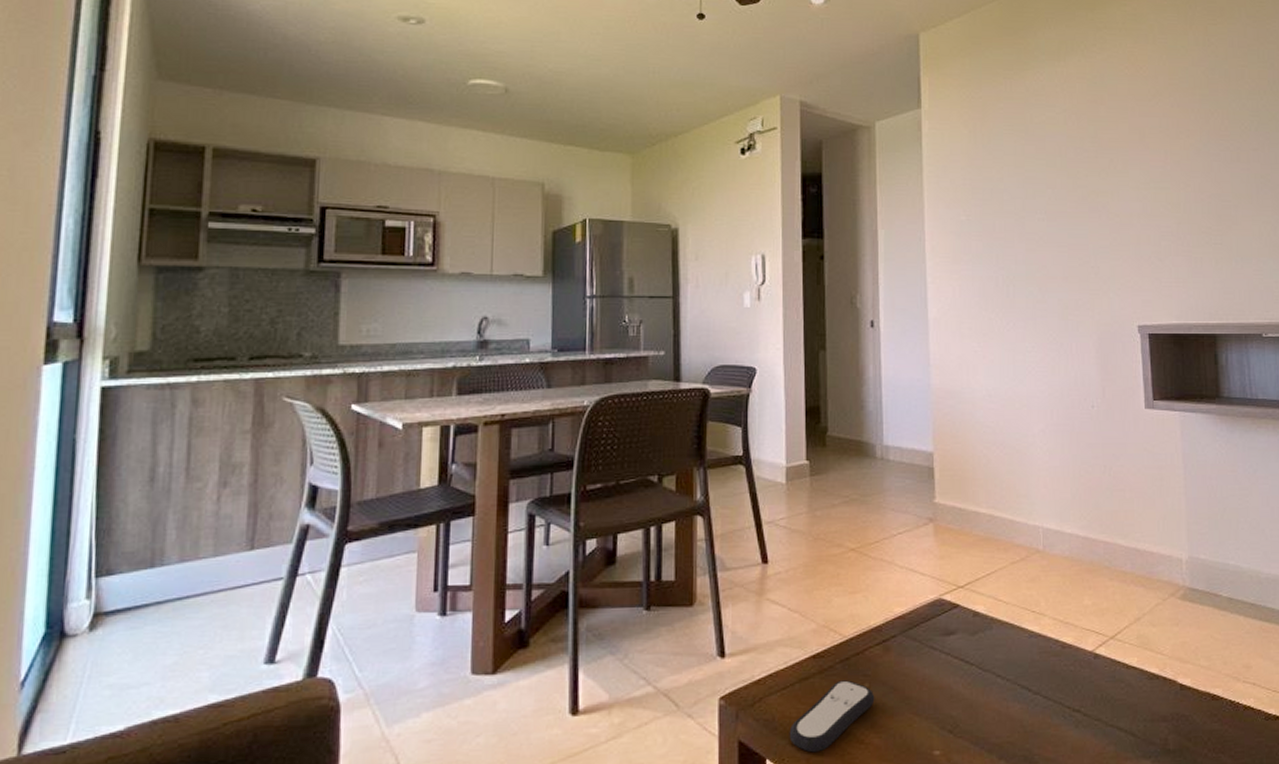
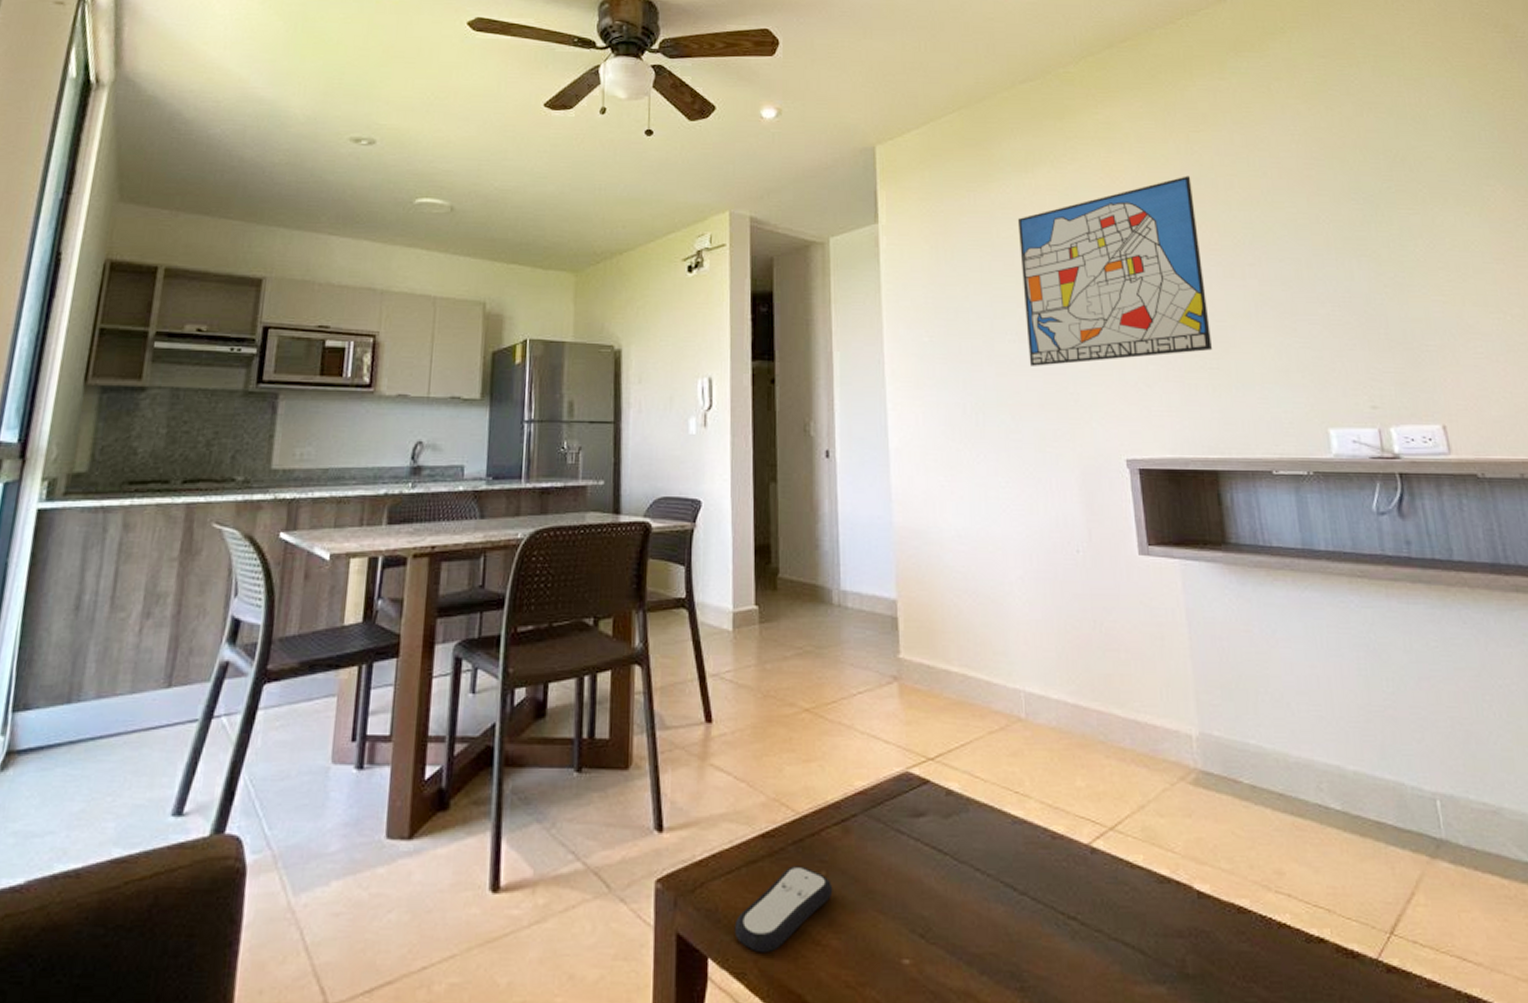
wall art: none [1049,66,1218,243] -> present [1017,176,1213,366]

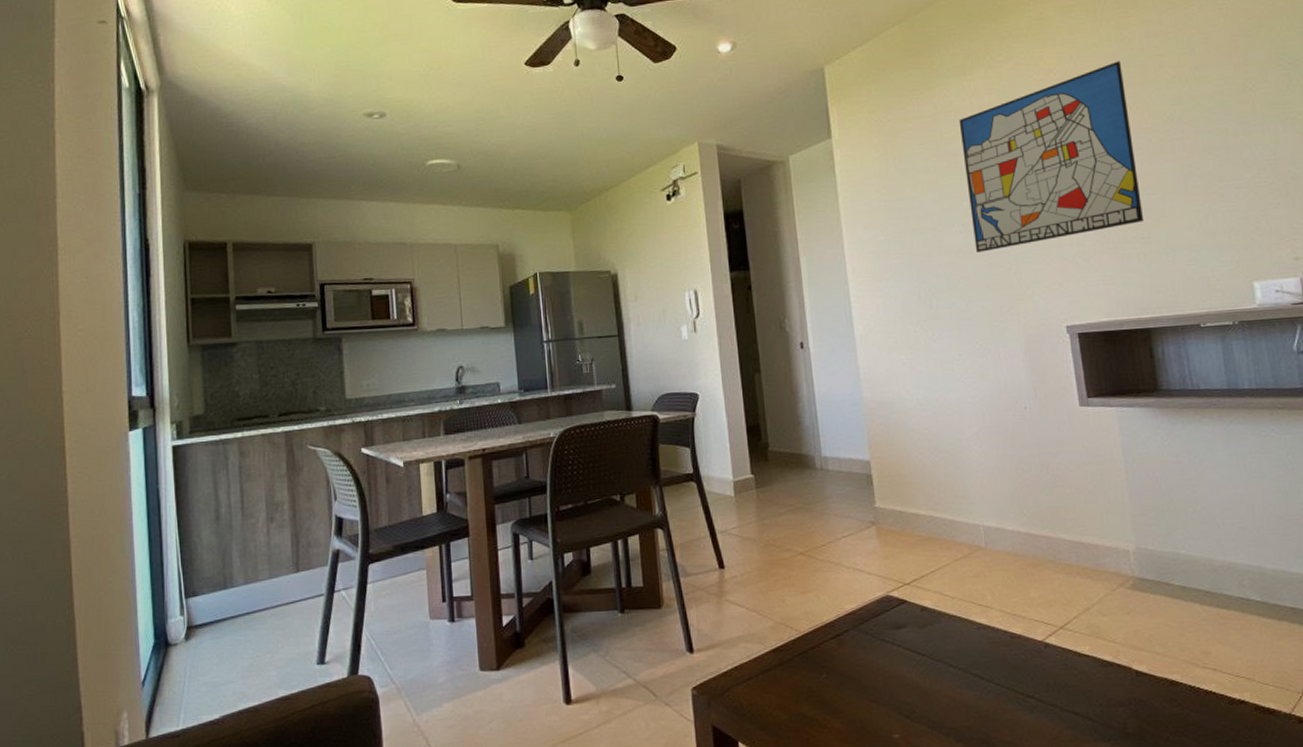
remote control: present [734,866,833,953] -> none [757,671,834,736]

